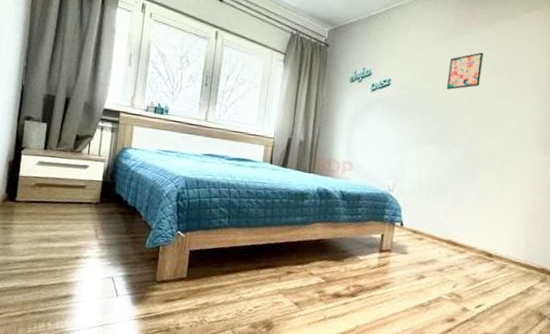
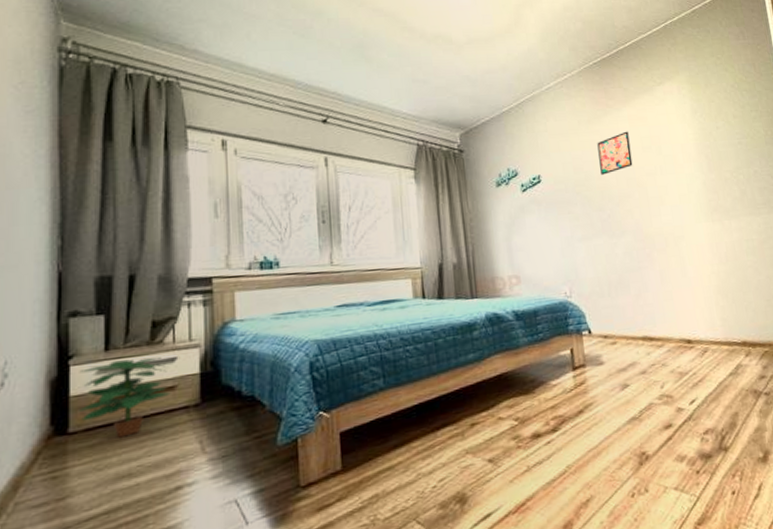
potted plant: none [24,158,82,213] -> present [79,357,171,438]

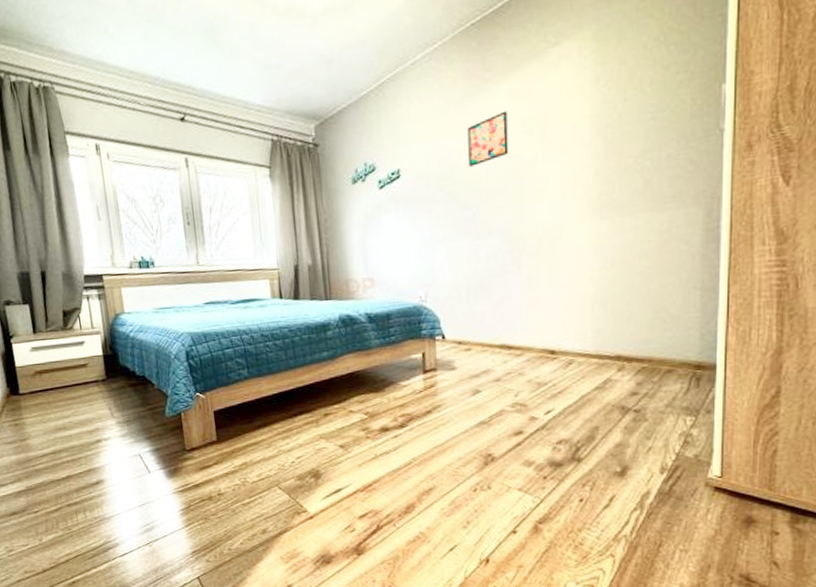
potted plant: present [79,357,171,438] -> none [19,340,84,400]

